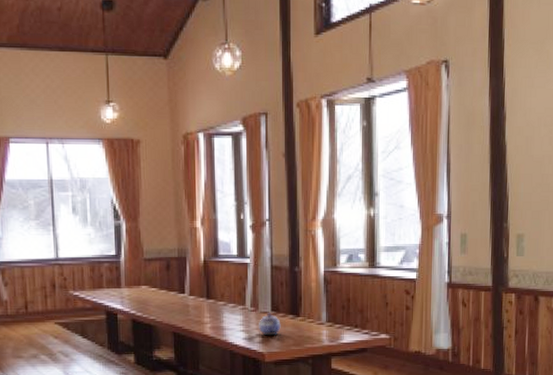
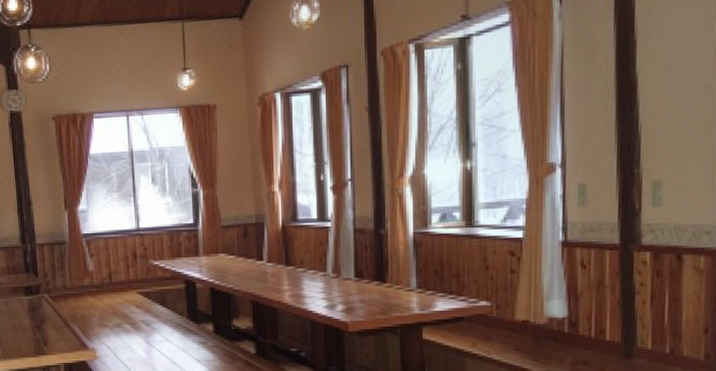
teapot: present [259,313,281,336] -> none [341,279,365,304]

